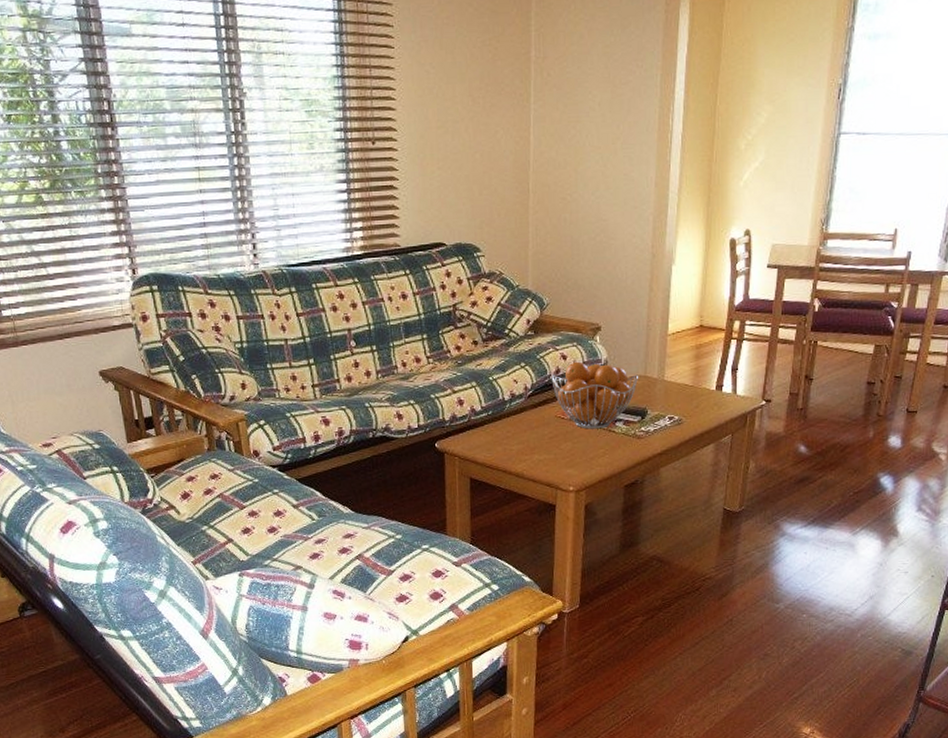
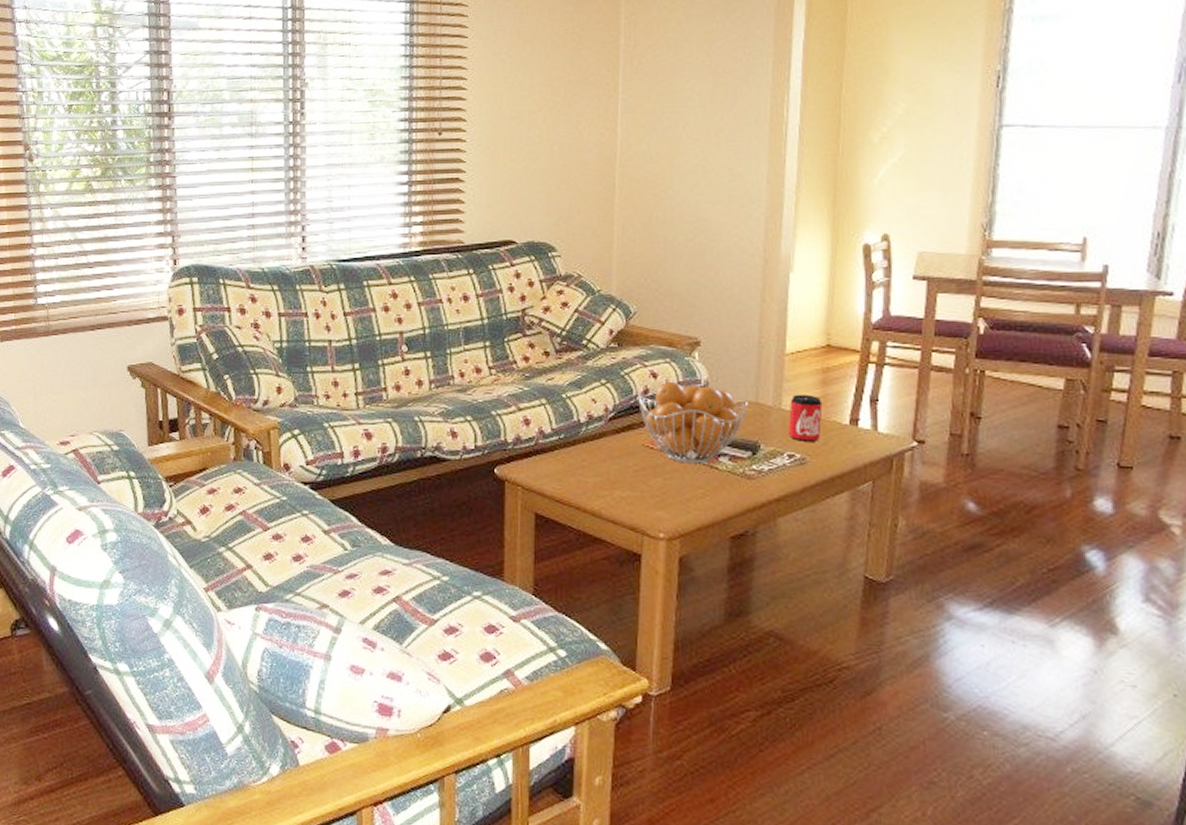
can: none [668,367,696,406] -> present [787,394,823,441]

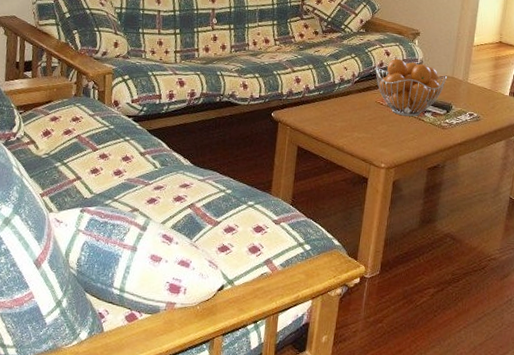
can: present [787,394,823,441] -> none [470,73,494,106]

